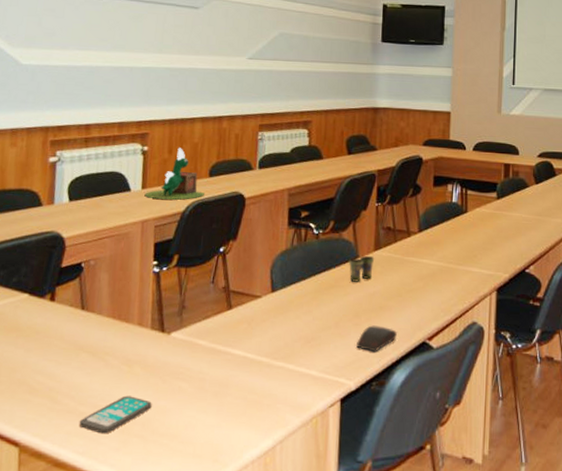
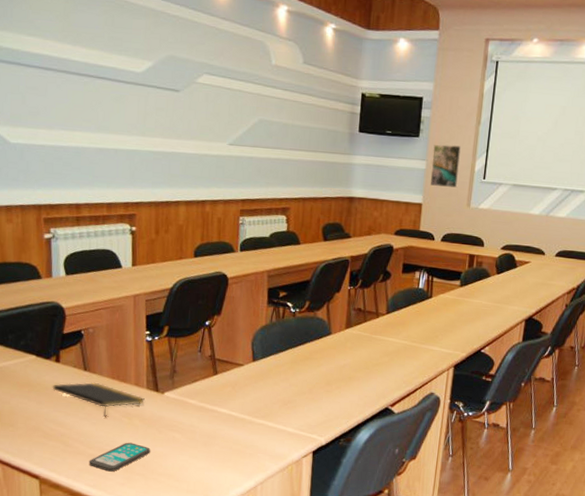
notepad: none [43,323,148,365] -> present [52,382,145,417]
plant pot: present [144,148,204,200] -> none [135,229,190,278]
cup: present [348,256,375,282] -> none [322,333,346,356]
computer mouse: present [356,325,397,353] -> none [327,392,363,415]
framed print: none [457,51,488,94] -> present [430,144,462,188]

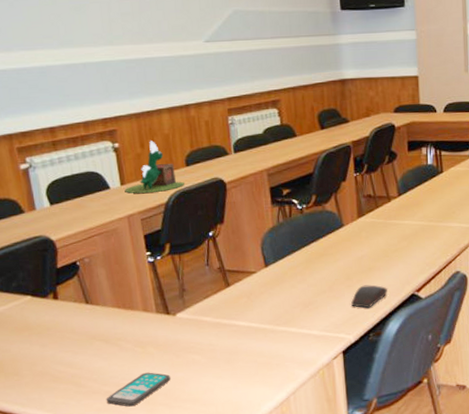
notepad: present [52,382,145,417] -> none [54,314,156,350]
plant pot: none [135,229,190,278] -> present [124,141,185,193]
computer mouse: none [327,392,363,415] -> present [351,285,387,309]
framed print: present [430,144,462,188] -> none [421,9,452,56]

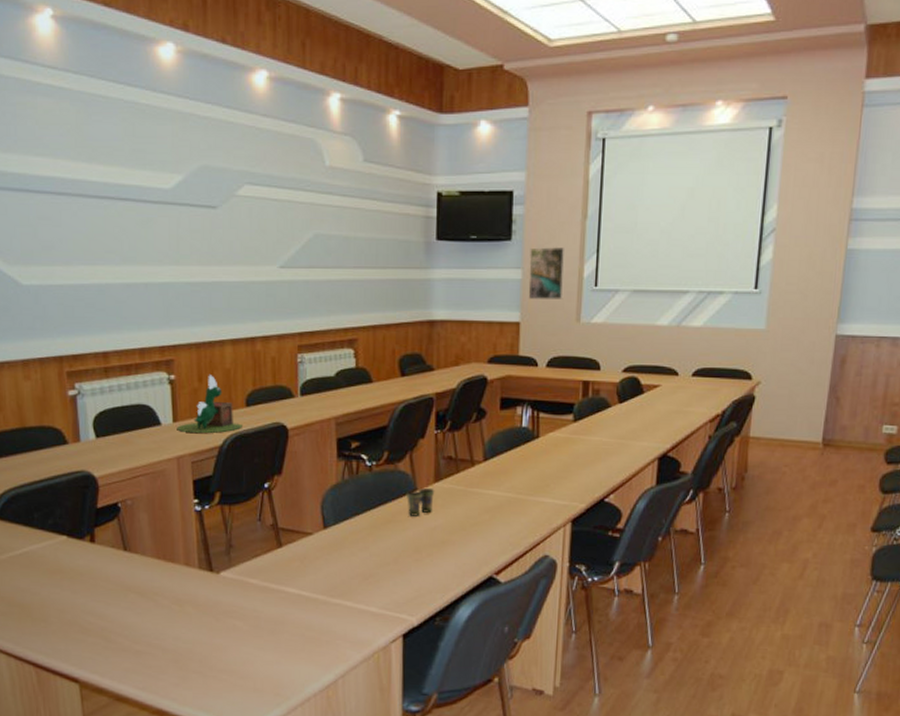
smartphone: present [106,372,171,407] -> none [135,634,207,671]
cup: none [334,224,359,249] -> present [405,488,435,516]
computer mouse: present [351,285,387,309] -> none [418,560,461,588]
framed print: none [421,9,452,56] -> present [528,246,566,299]

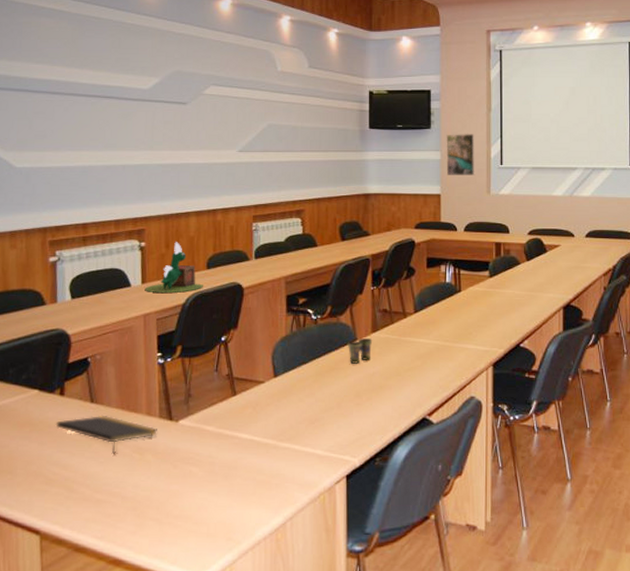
notepad: none [87,564,197,605] -> present [55,415,157,454]

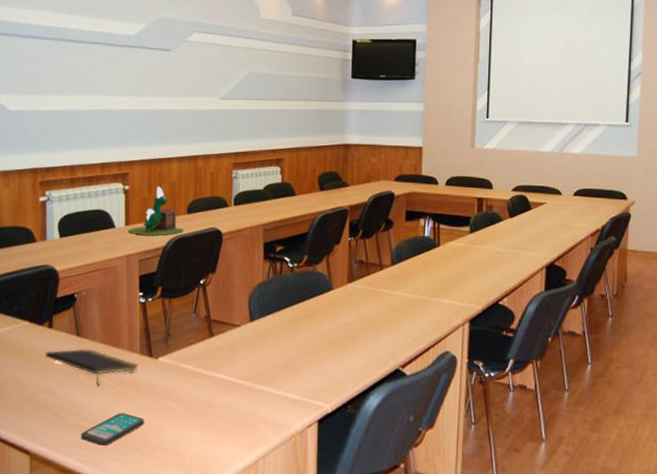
smartphone: none [96,482,165,519] -> present [80,412,144,446]
cup: present [347,338,373,364] -> none [322,288,348,313]
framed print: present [446,133,475,175] -> none [429,84,461,129]

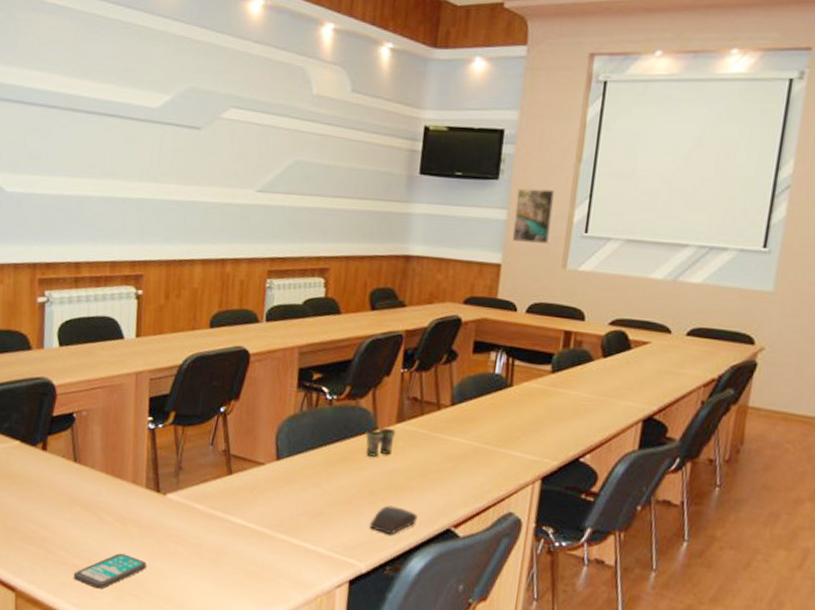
notepad: present [44,348,138,385] -> none [36,476,143,520]
plant pot: present [128,186,184,236] -> none [139,293,204,352]
cup: none [322,288,348,313] -> present [365,428,397,457]
computer mouse: none [332,353,371,378] -> present [370,505,417,535]
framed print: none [429,84,461,129] -> present [511,188,556,244]

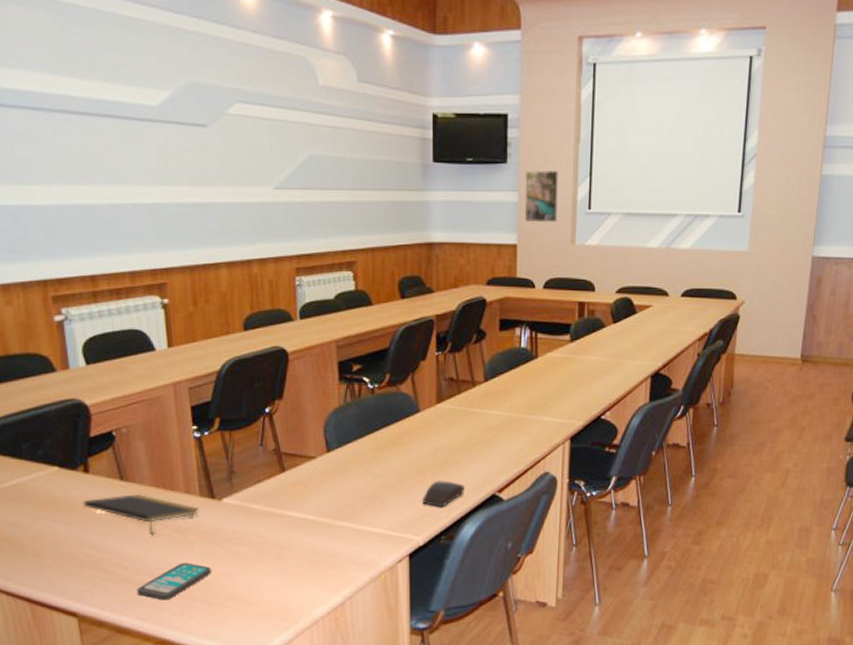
notepad: none [36,476,143,520] -> present [82,493,199,534]
cup: present [365,428,397,457] -> none [408,410,438,438]

